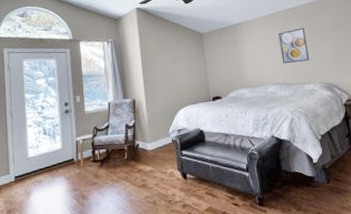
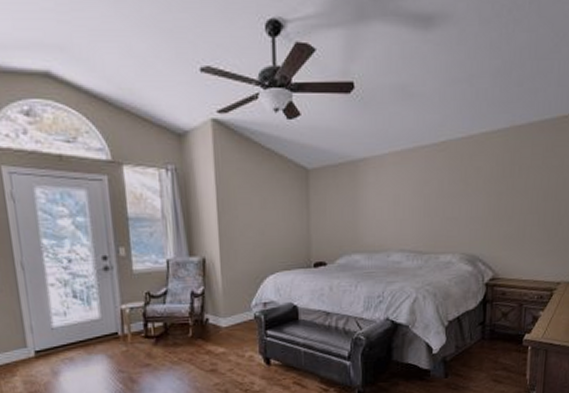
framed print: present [278,27,309,63] -> none [416,173,454,223]

